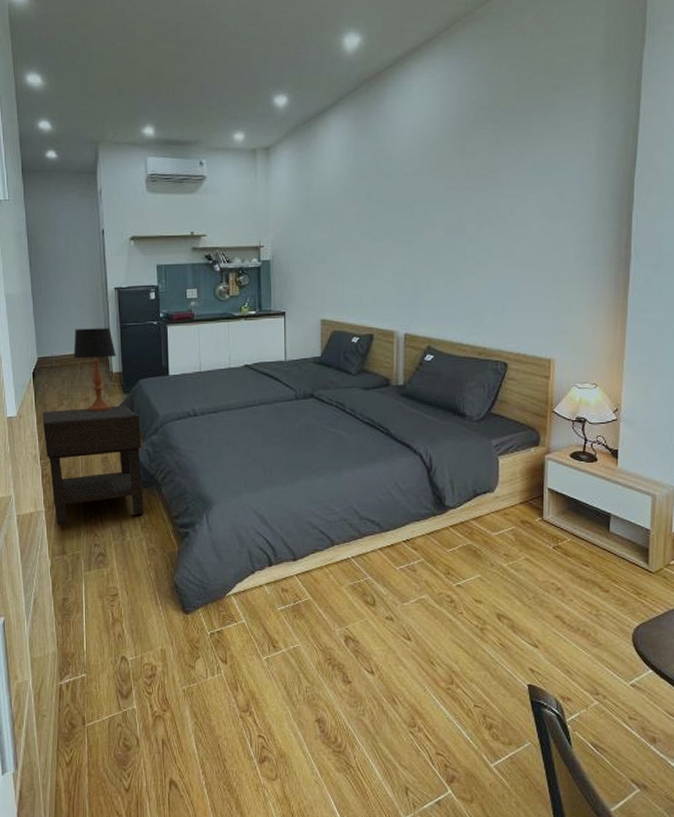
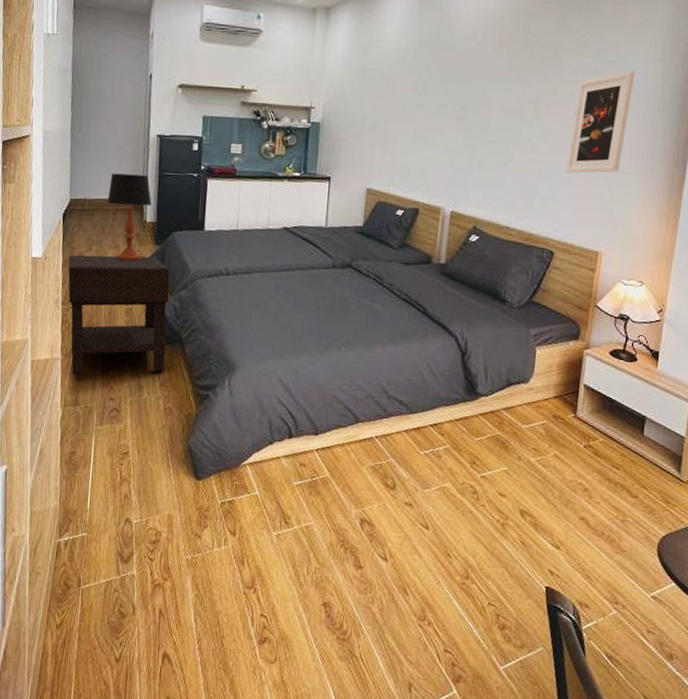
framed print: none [513,180,572,286] -> present [566,71,636,174]

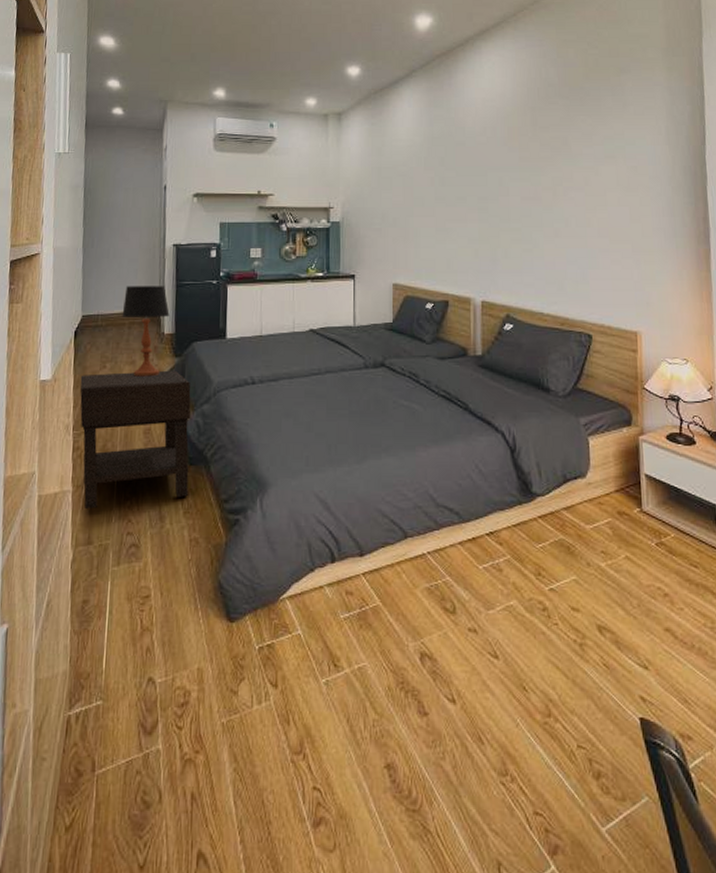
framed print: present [566,71,636,174] -> none [591,154,645,255]

